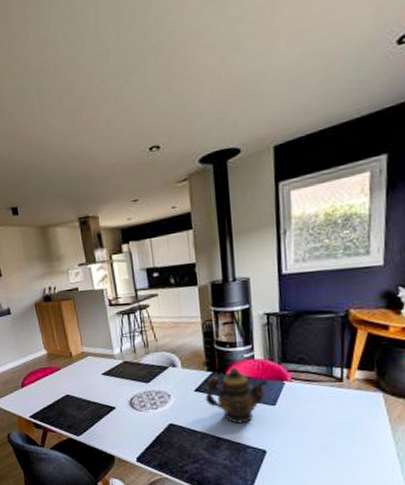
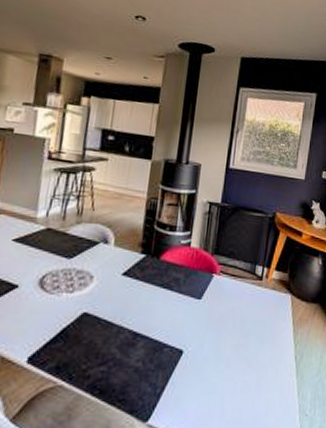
teapot: present [205,367,269,424] -> none [131,253,199,317]

